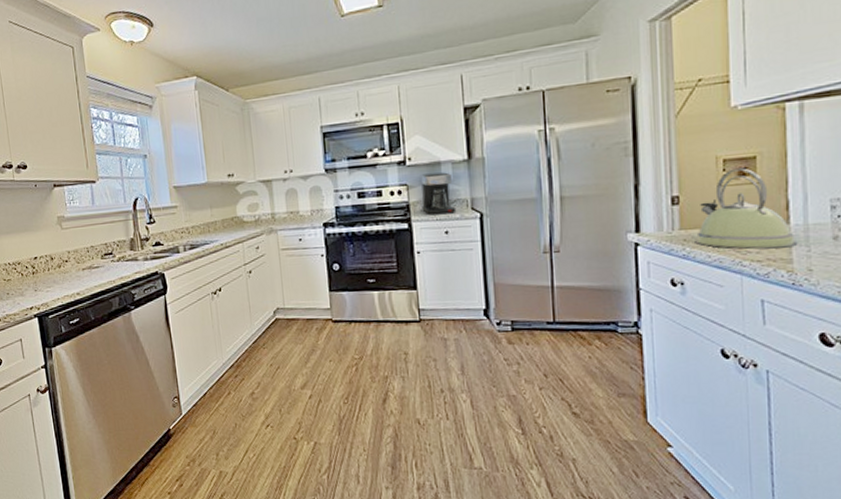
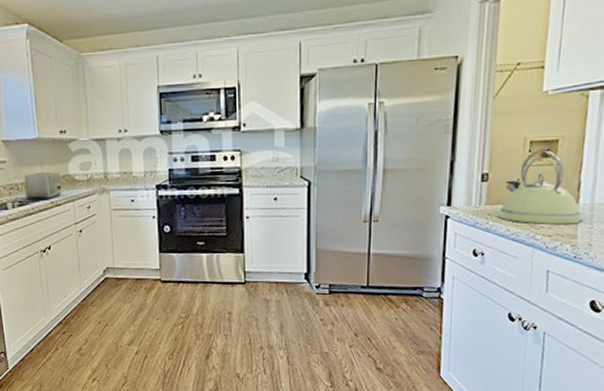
toaster: none [194,215,231,244] -> present [24,172,62,201]
coffee maker: present [421,172,457,215] -> none [253,140,286,181]

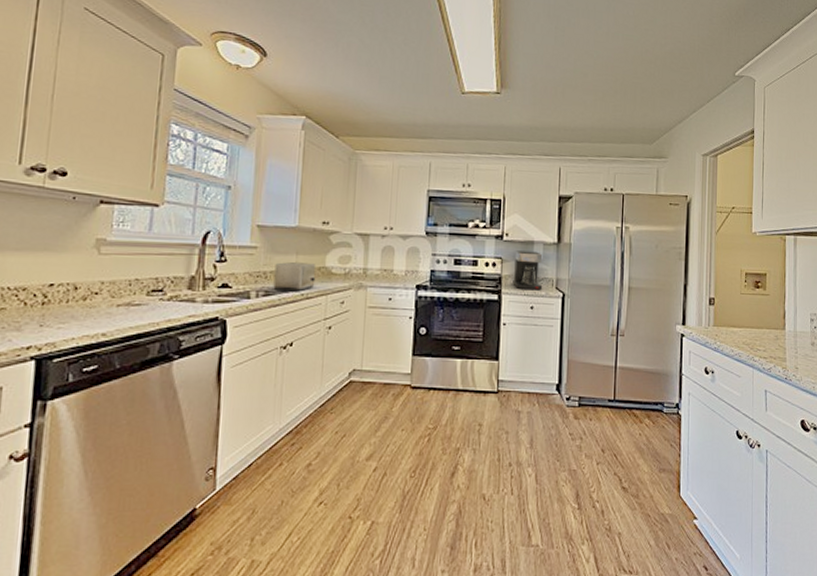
coffee maker: none [253,140,286,181] -> present [512,250,543,291]
kettle: present [497,150,583,225] -> none [723,281,789,349]

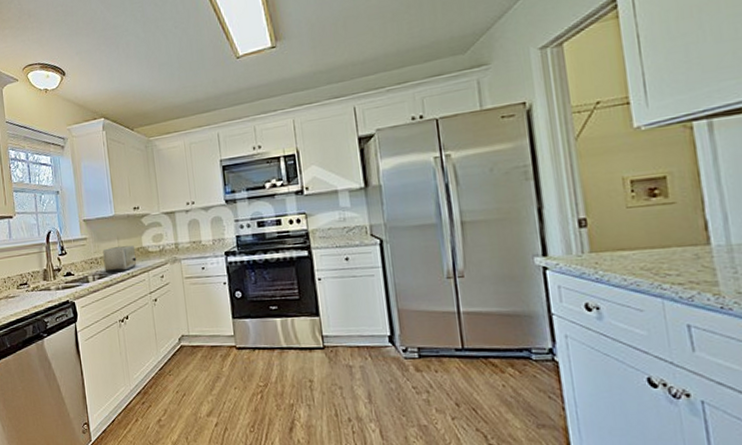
coffee maker: present [512,250,543,291] -> none [319,200,356,242]

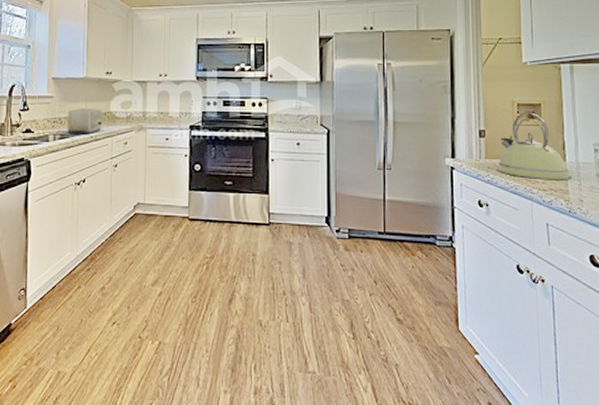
kettle: none [607,188,721,272] -> present [497,112,571,180]

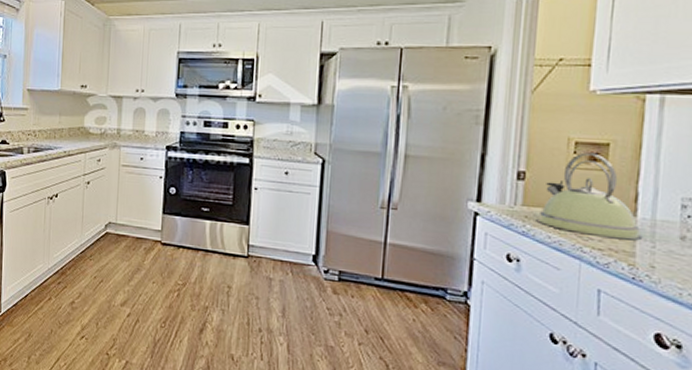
toaster: present [67,109,103,135] -> none [41,122,76,150]

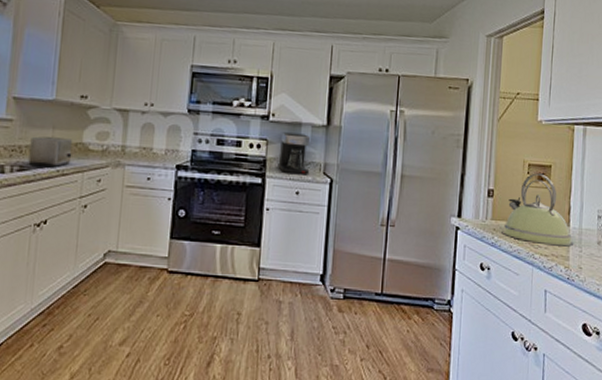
toaster: none [41,122,76,150] -> present [28,136,73,168]
coffee maker: none [265,112,300,156] -> present [278,132,310,175]

